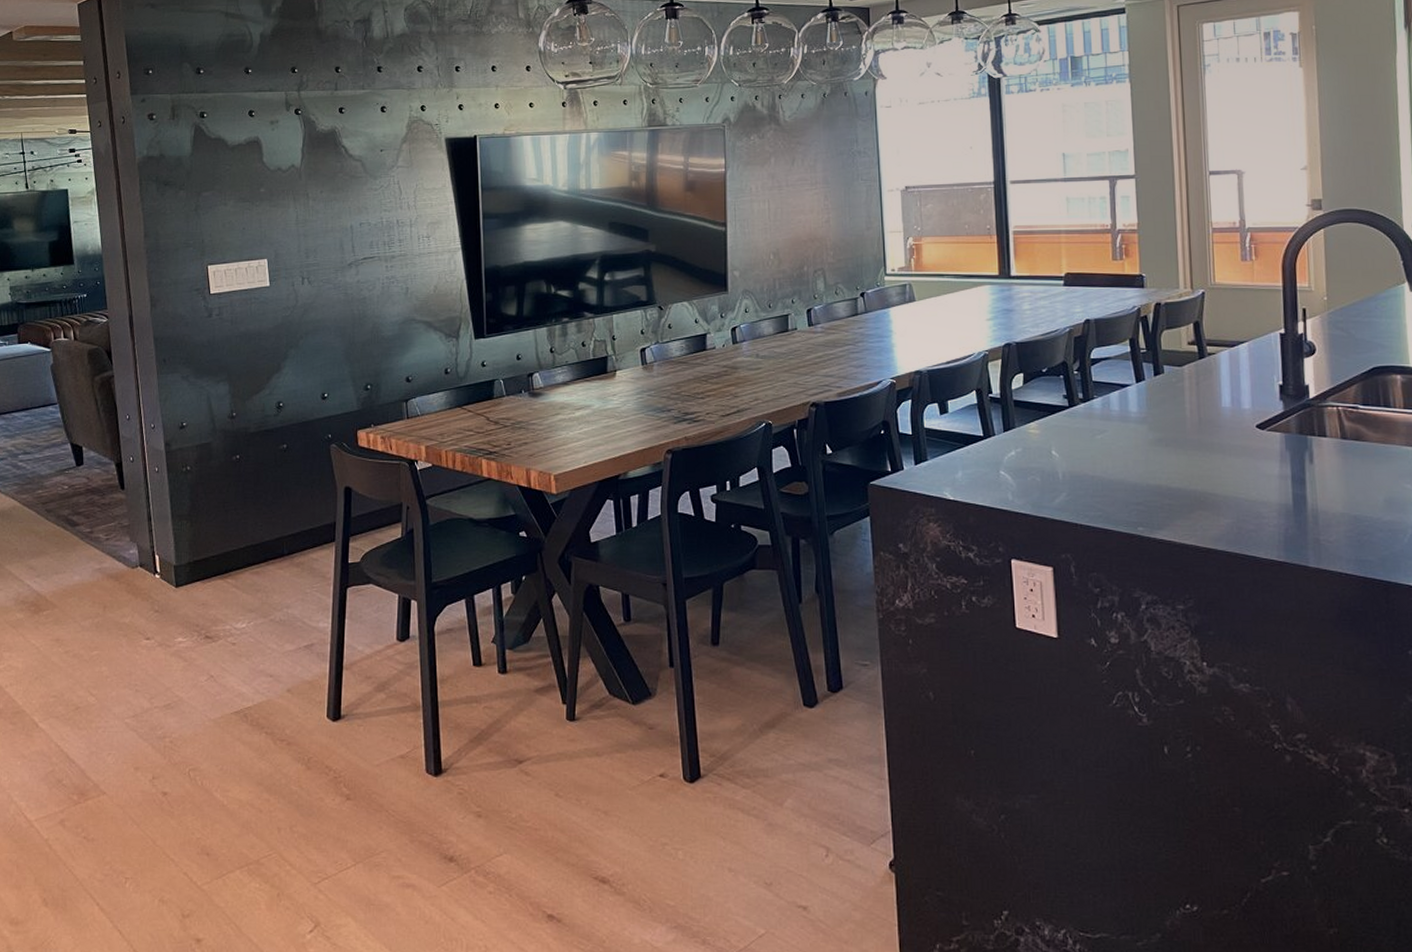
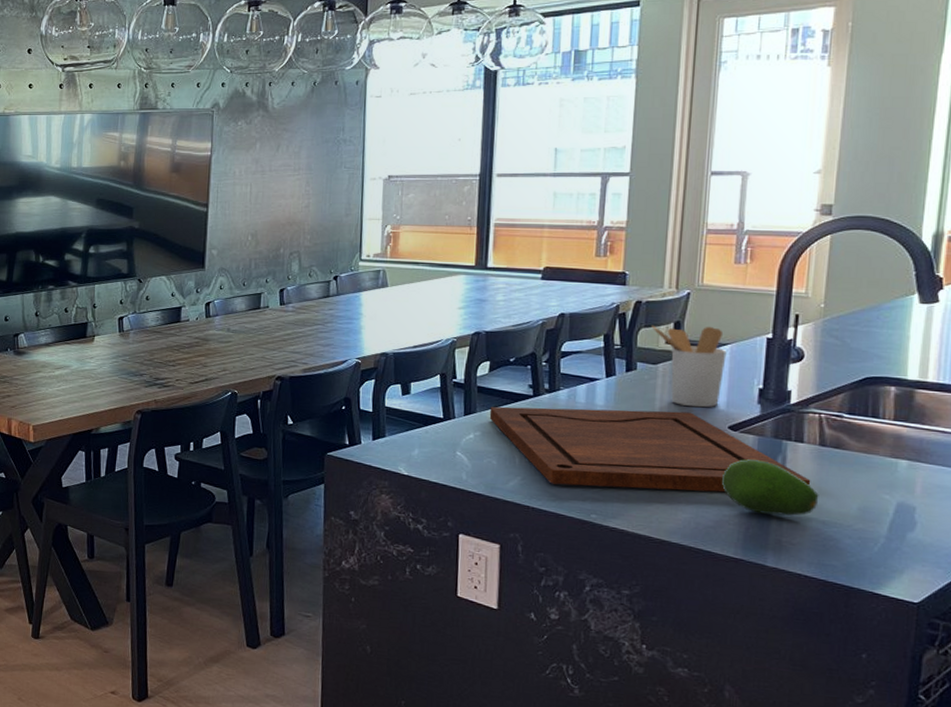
cutting board: none [1028,413,1339,498] -> present [489,406,811,493]
utensil holder: none [1172,324,1246,408] -> present [651,325,727,408]
fruit: none [1257,458,1348,513] -> present [722,459,819,516]

